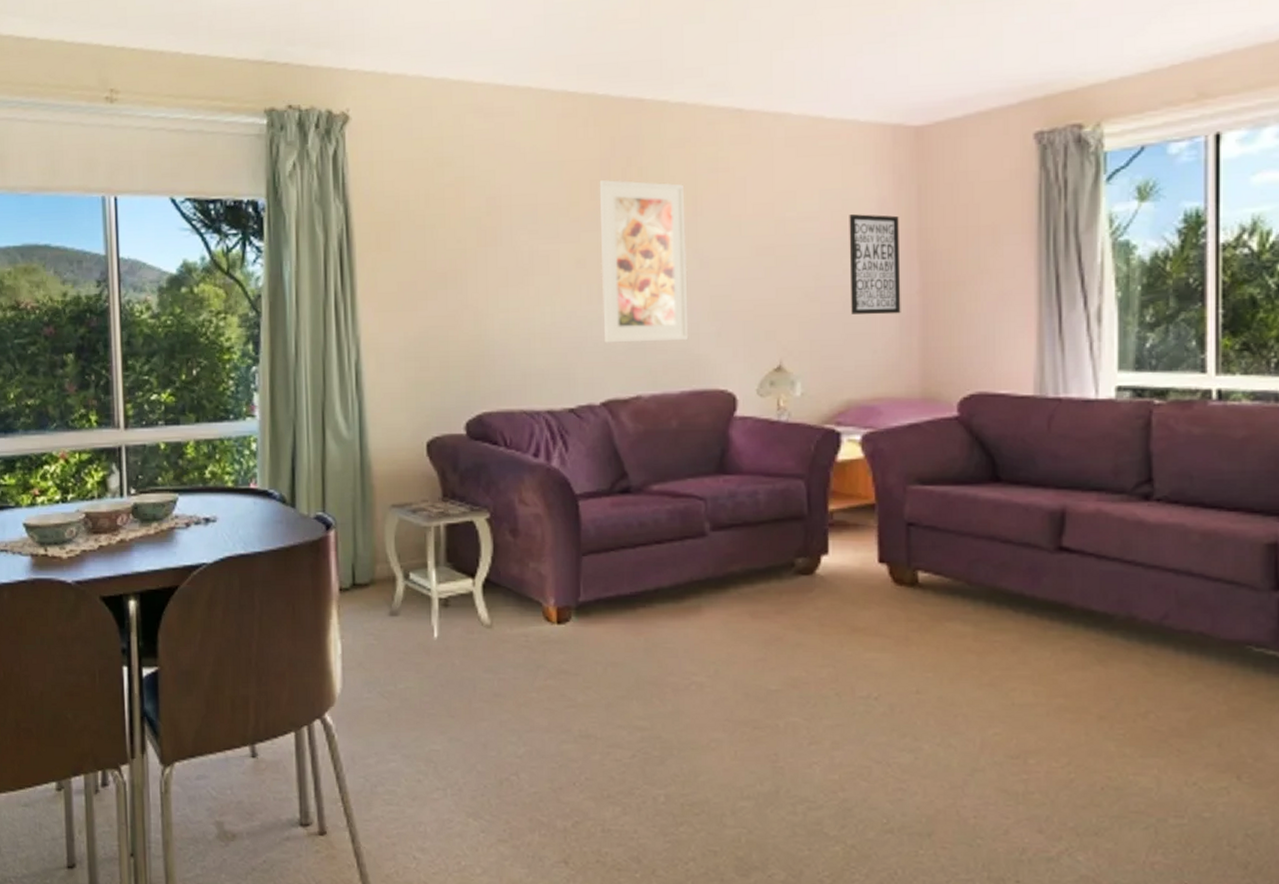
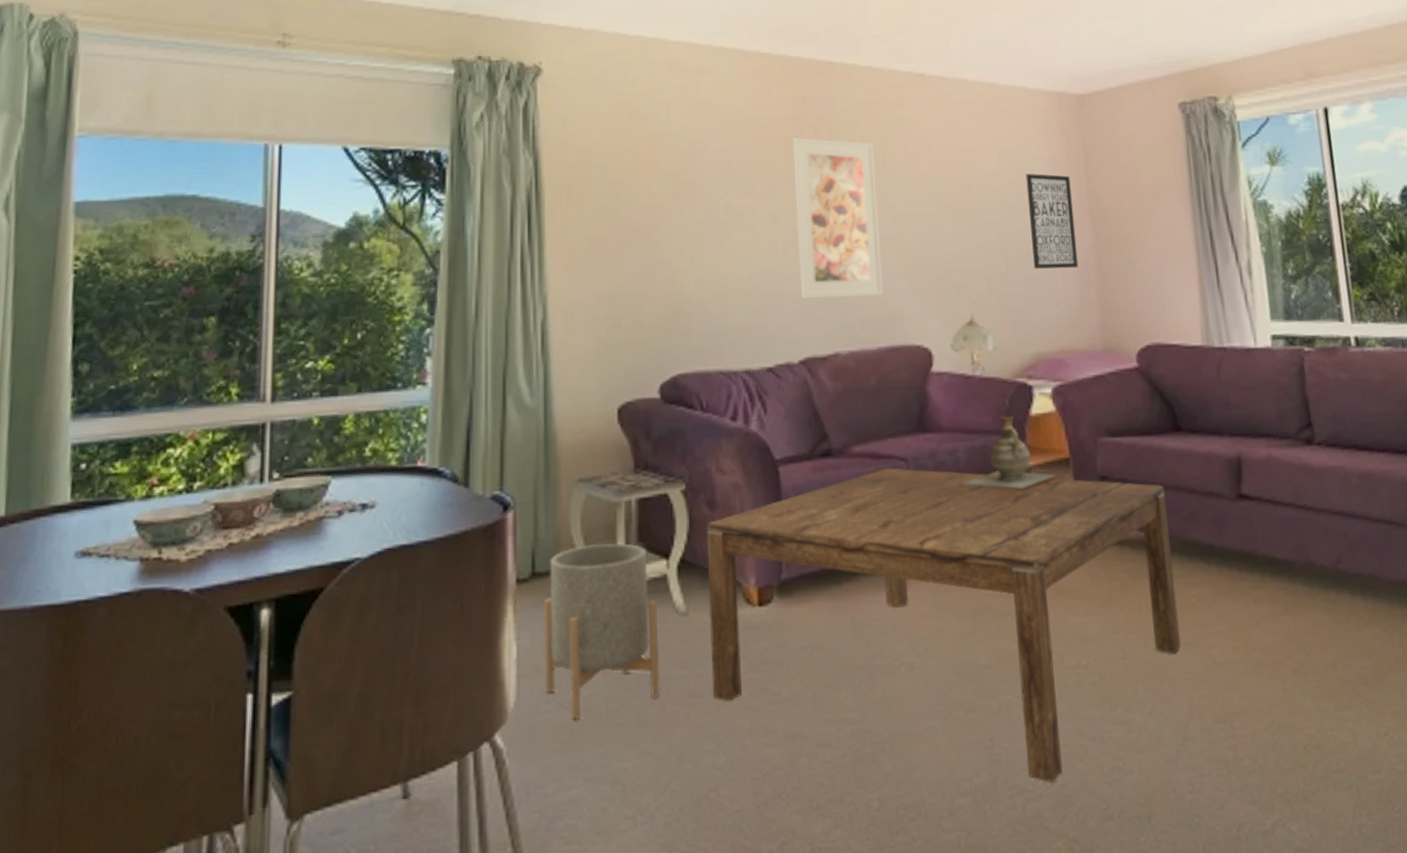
planter: none [363,561,467,707] -> present [543,542,660,719]
coffee table: none [509,506,980,796] -> present [706,467,1181,783]
ceramic jug: none [761,460,859,531] -> present [962,415,1056,489]

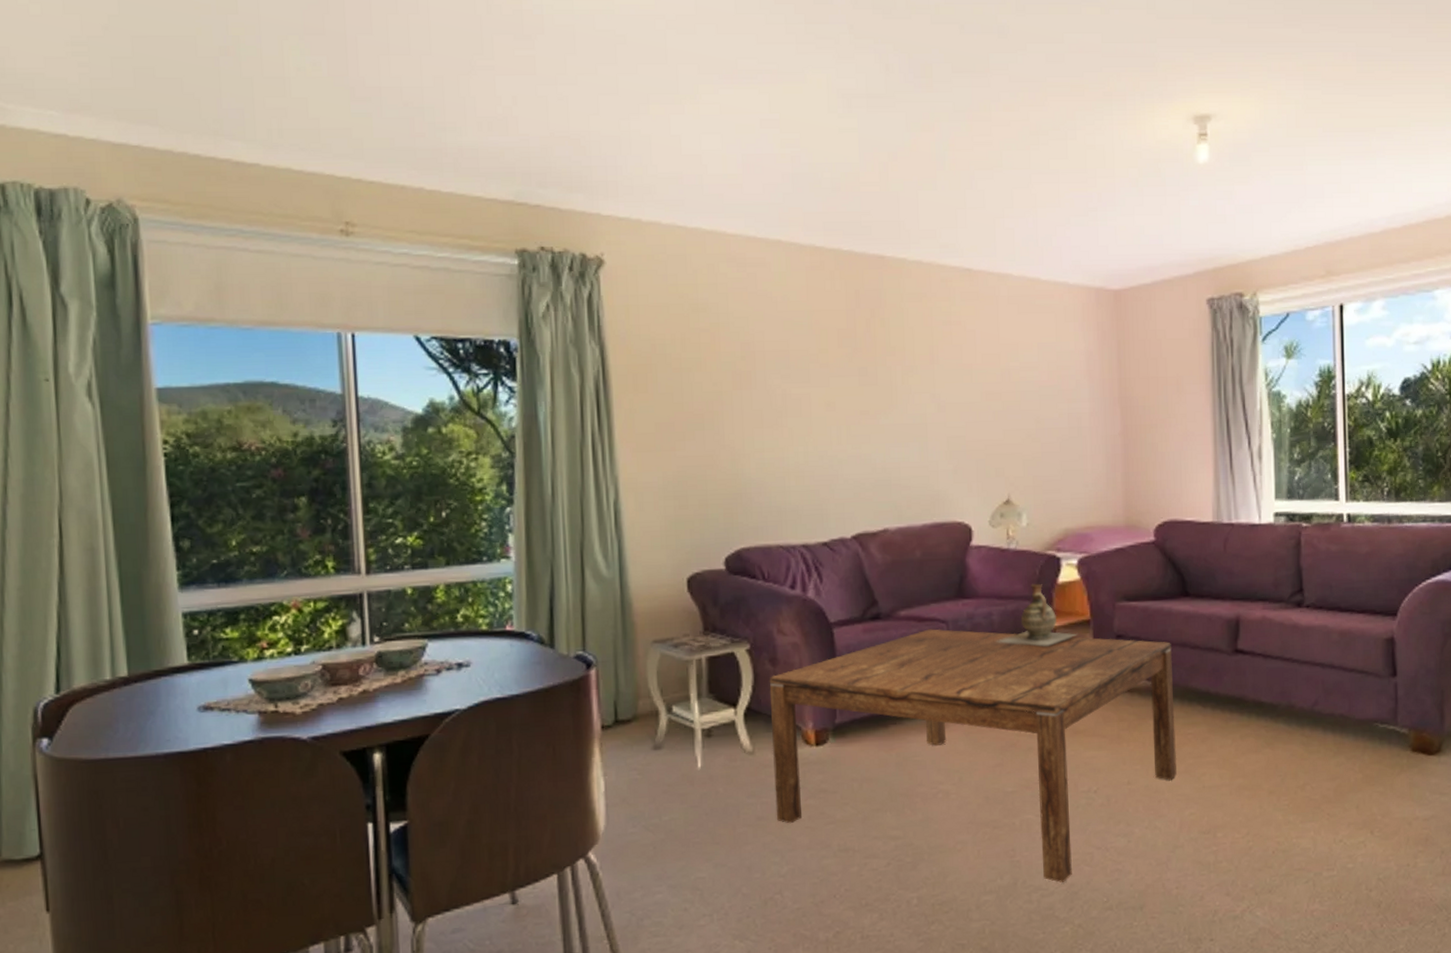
planter: present [543,542,660,719] -> none [626,694,731,839]
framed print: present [792,136,884,299] -> none [846,328,929,481]
wall art: present [1025,174,1079,269] -> none [1062,365,1107,454]

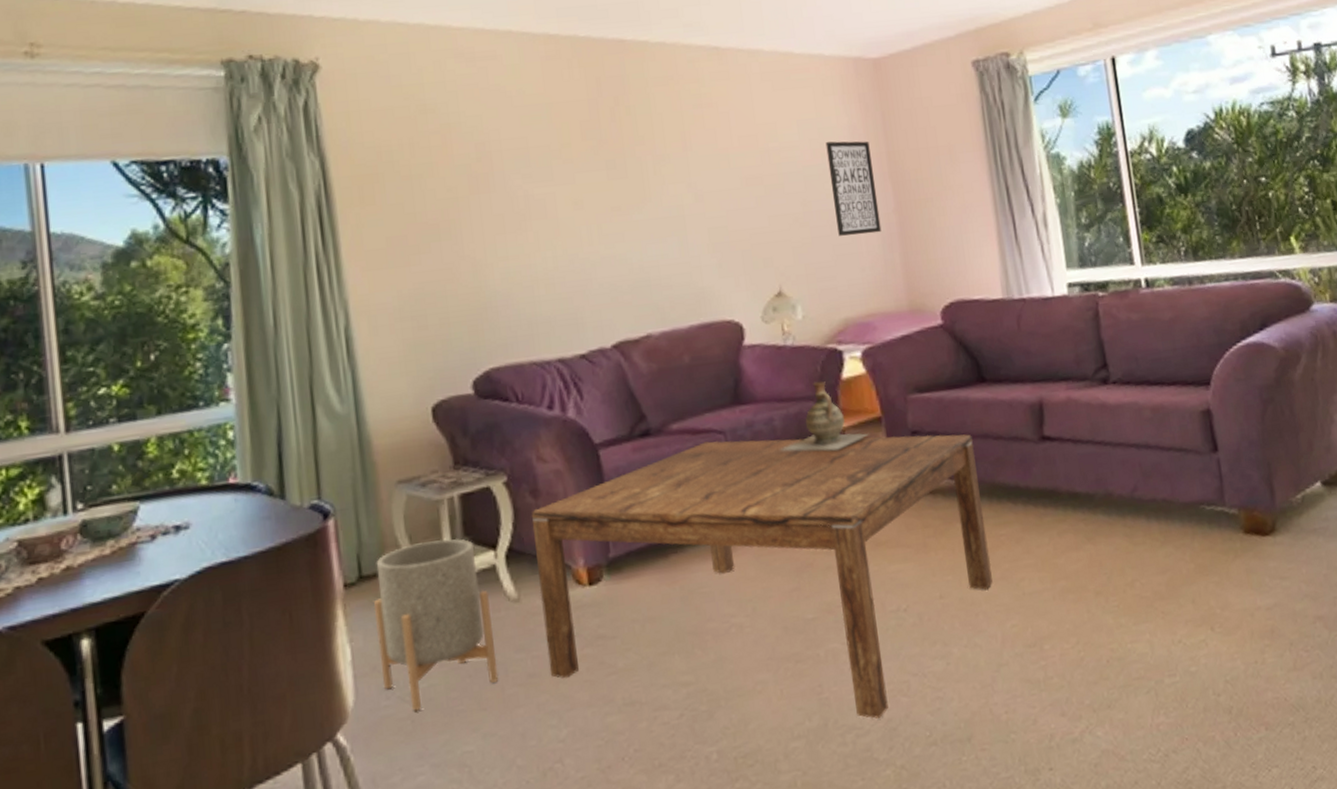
planter: none [626,694,731,839] -> present [373,538,499,711]
wall art: none [1062,365,1107,454] -> present [825,141,882,236]

